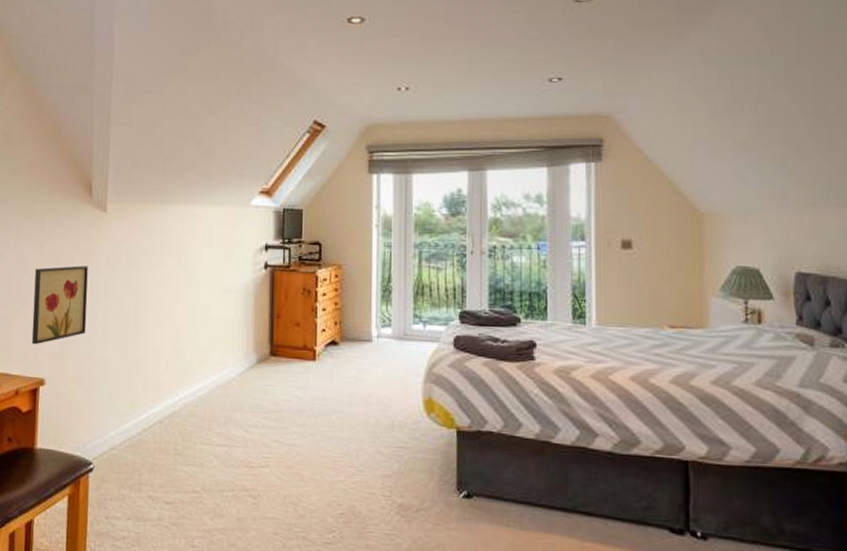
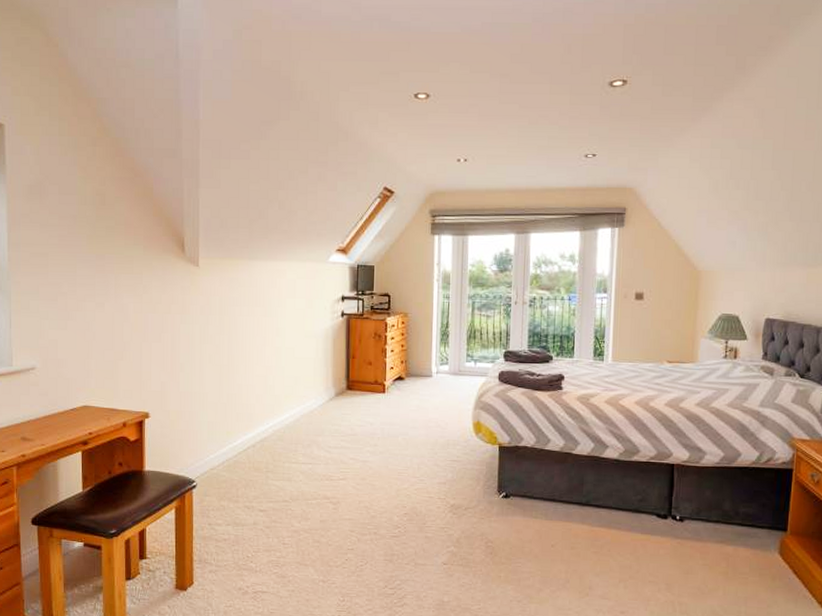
wall art: present [31,265,88,345] -> none [135,314,185,384]

